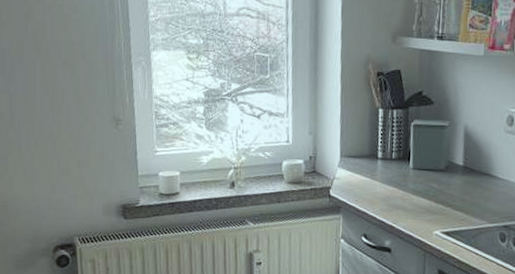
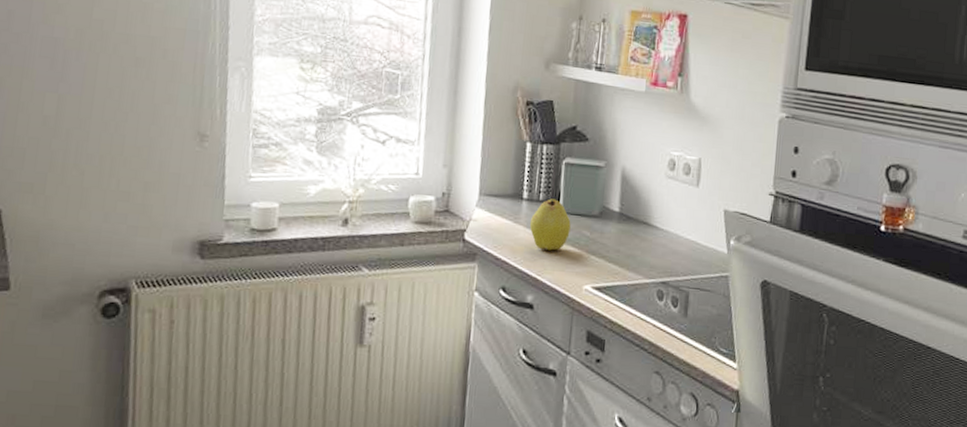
fruit: none [384,157,421,202] -> present [529,199,571,251]

